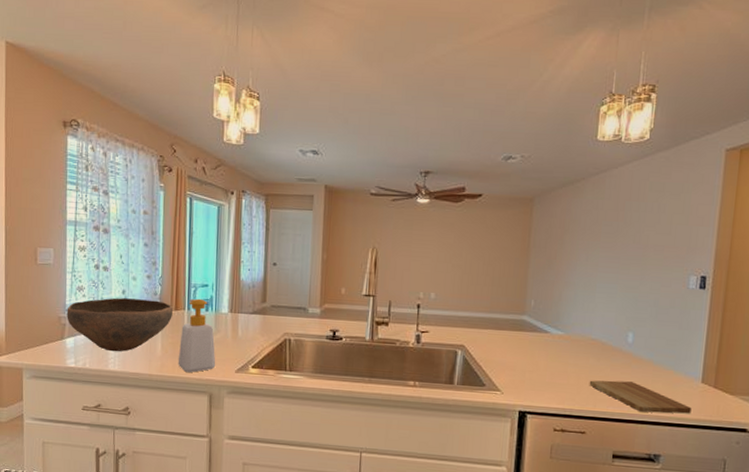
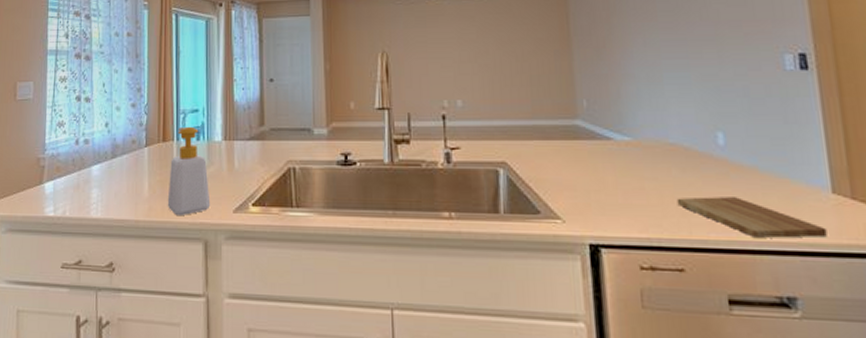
bowl: present [67,297,173,352] -> none [46,132,160,196]

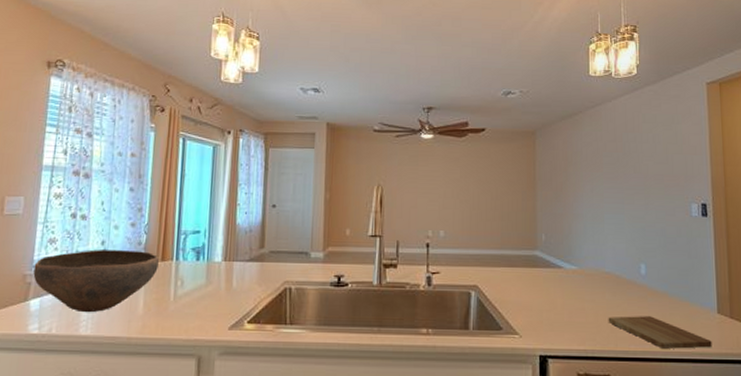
bowl: none [46,132,160,196] -> present [33,249,159,313]
soap bottle: present [167,126,211,217] -> none [162,247,207,334]

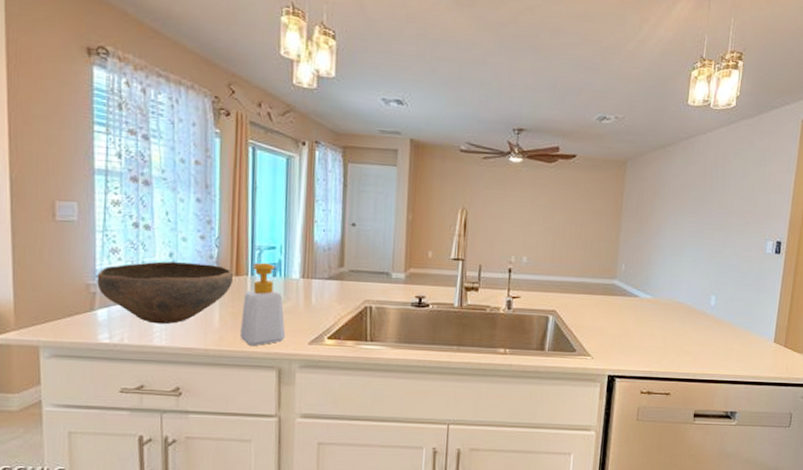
soap bottle: none [162,247,207,334] -> present [239,262,286,347]
cutting board: present [608,316,712,349] -> none [674,342,765,372]

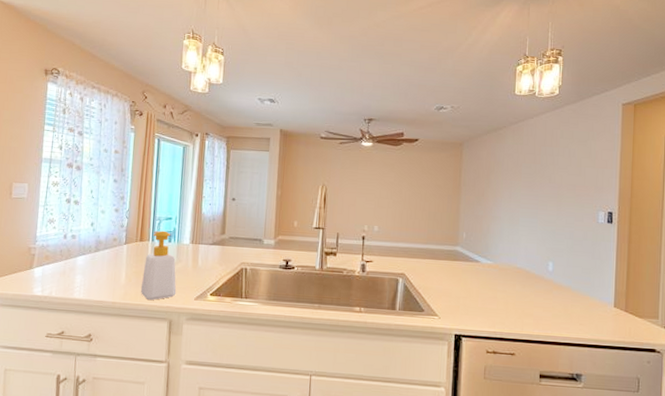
bowl: present [97,261,233,325] -> none [36,229,138,281]

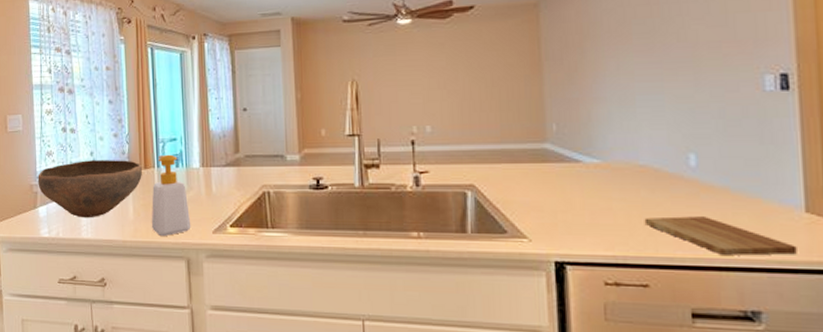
bowl: none [36,229,138,281] -> present [38,160,142,218]
cutting board: none [516,305,607,336] -> present [644,216,797,256]

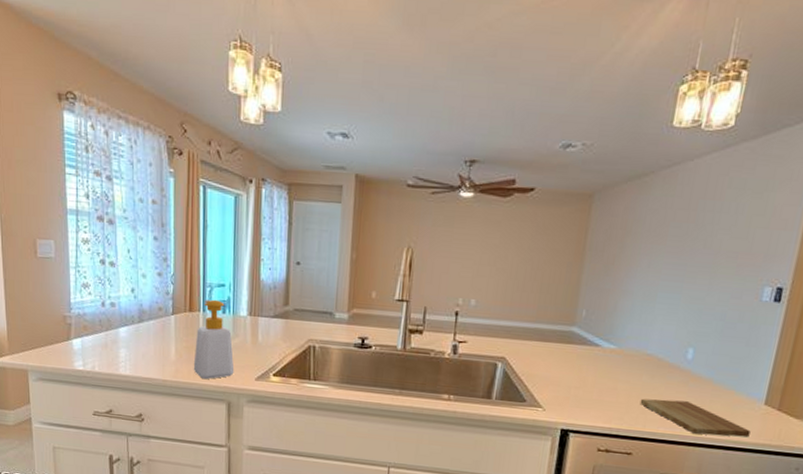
bowl: present [38,160,142,218] -> none [72,296,187,355]

